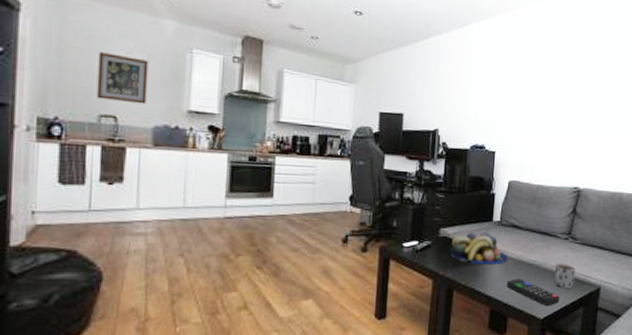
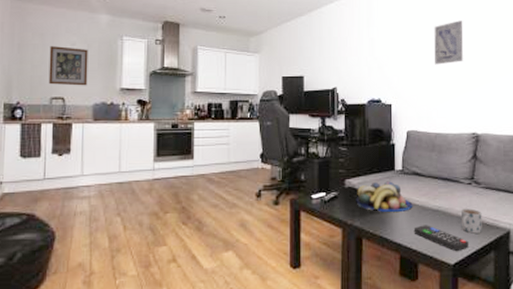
wall art: none [544,67,577,113] -> present [434,20,463,65]

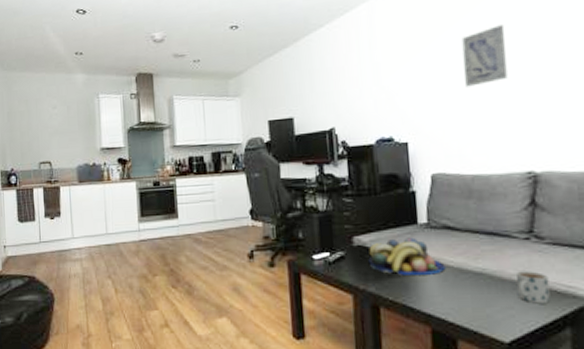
wall art: present [48,46,88,86] -> none [34,110,70,150]
remote control: present [413,225,469,252] -> none [448,291,530,327]

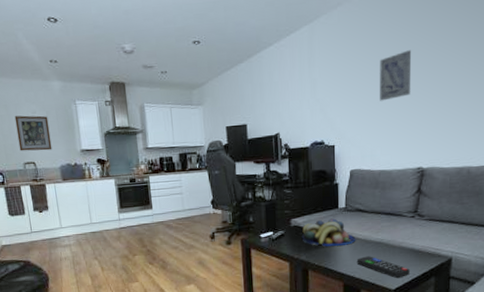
wall art: none [34,110,70,150] -> present [14,115,53,151]
remote control: none [448,291,530,327] -> present [356,256,410,279]
mug: present [515,271,551,304] -> none [402,239,424,262]

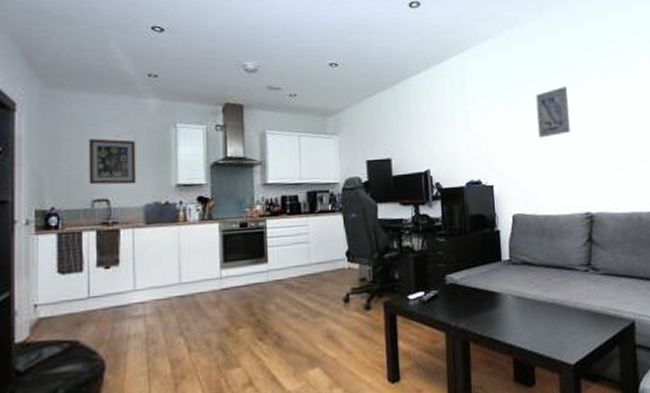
fruit bowl: present [301,218,356,247] -> none [459,273,525,310]
remote control: present [356,256,410,279] -> none [527,321,590,350]

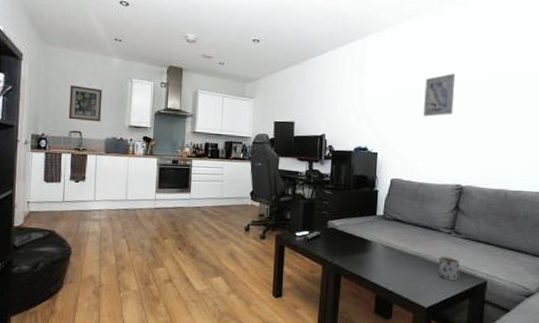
mug: none [578,298,604,328] -> present [437,256,460,281]

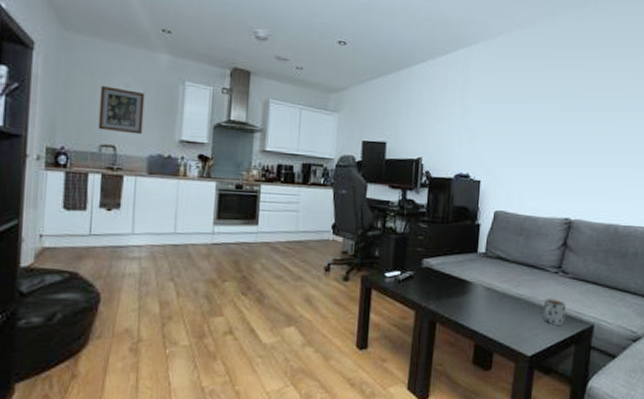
wall art: present [424,73,456,117] -> none [532,93,568,141]

